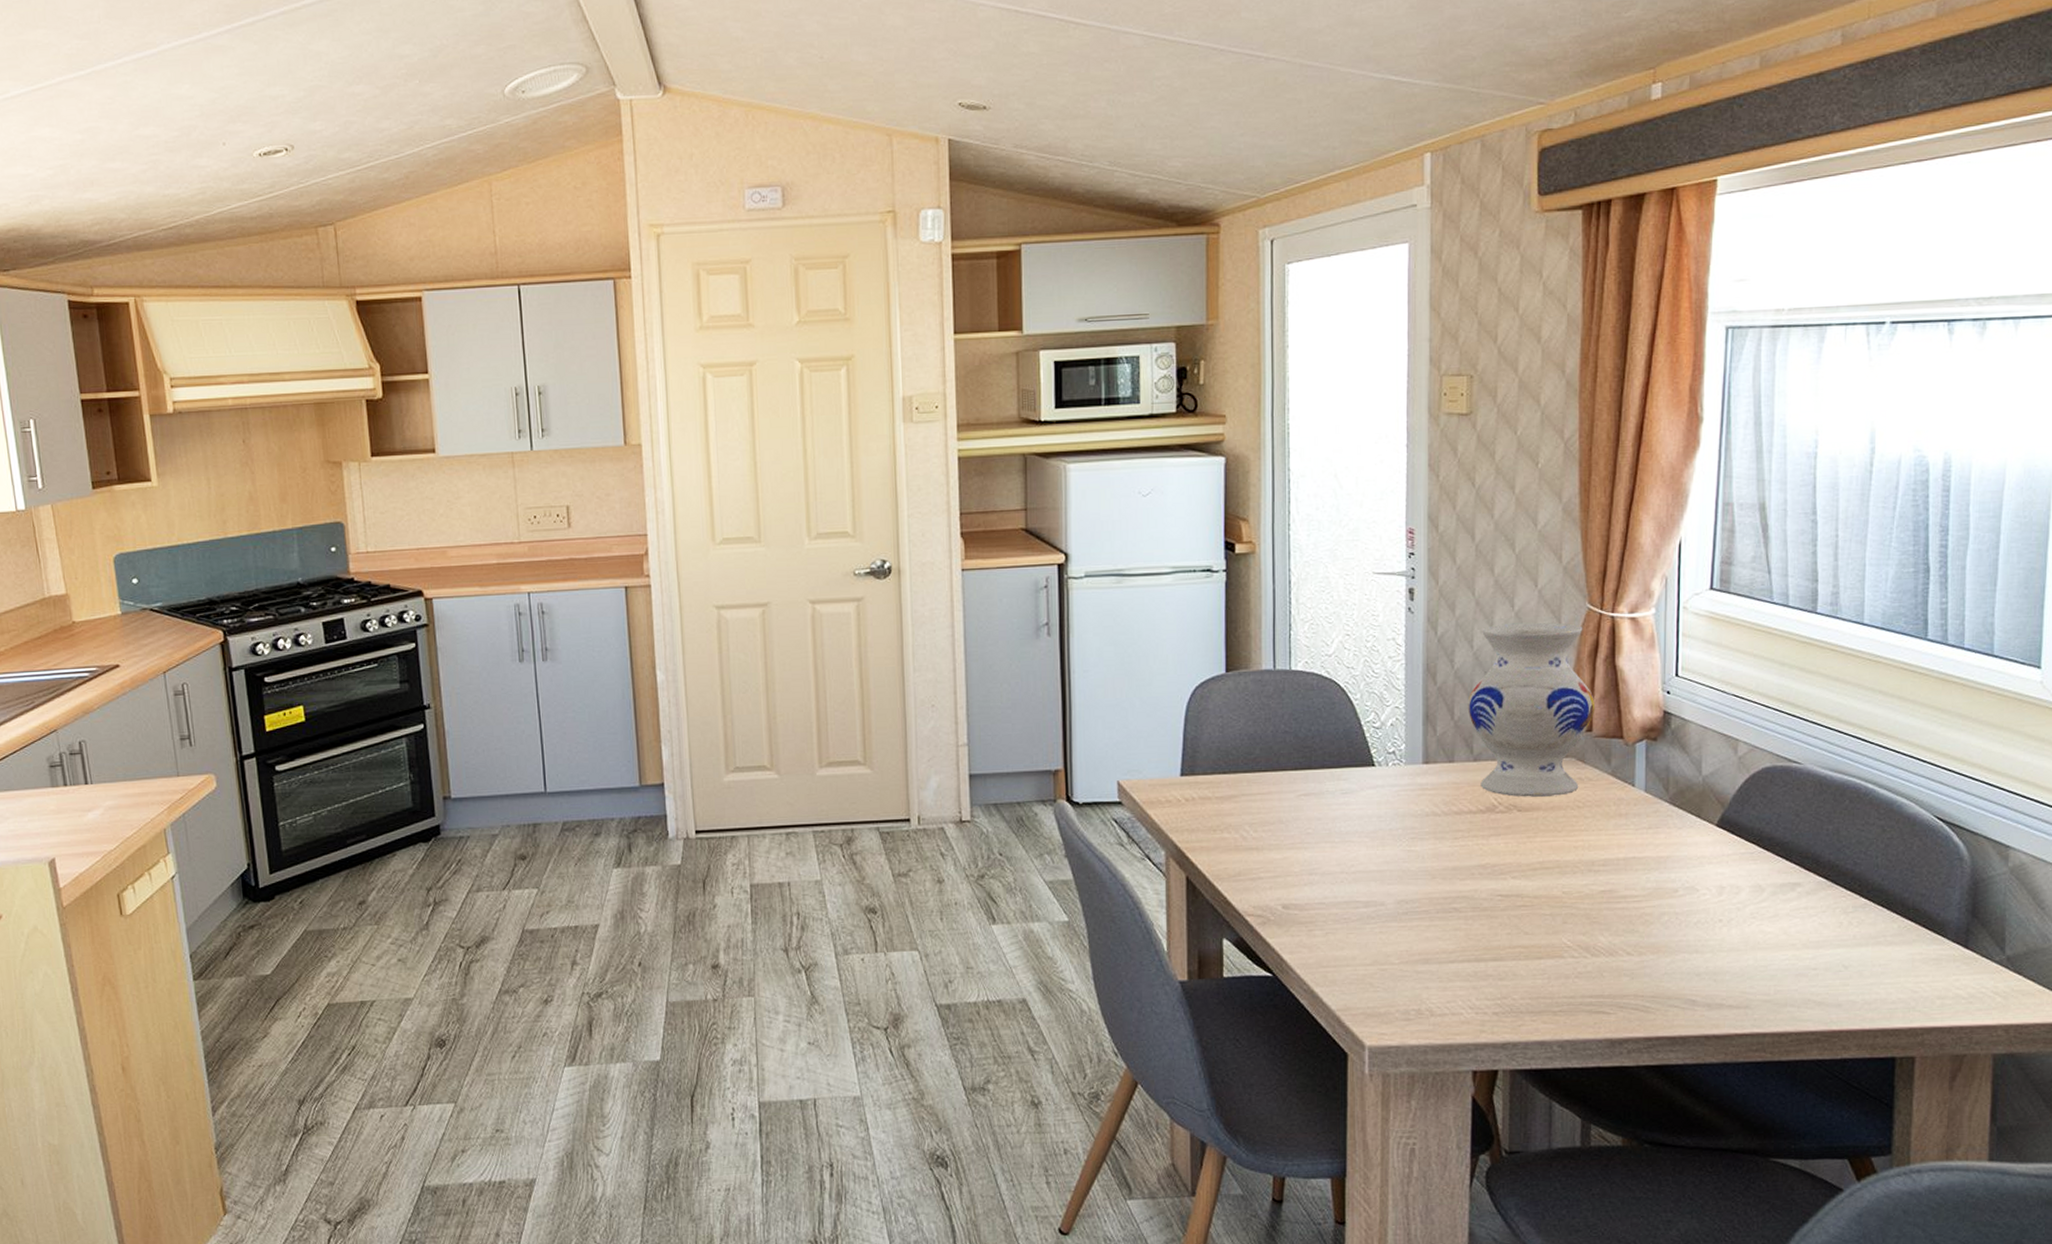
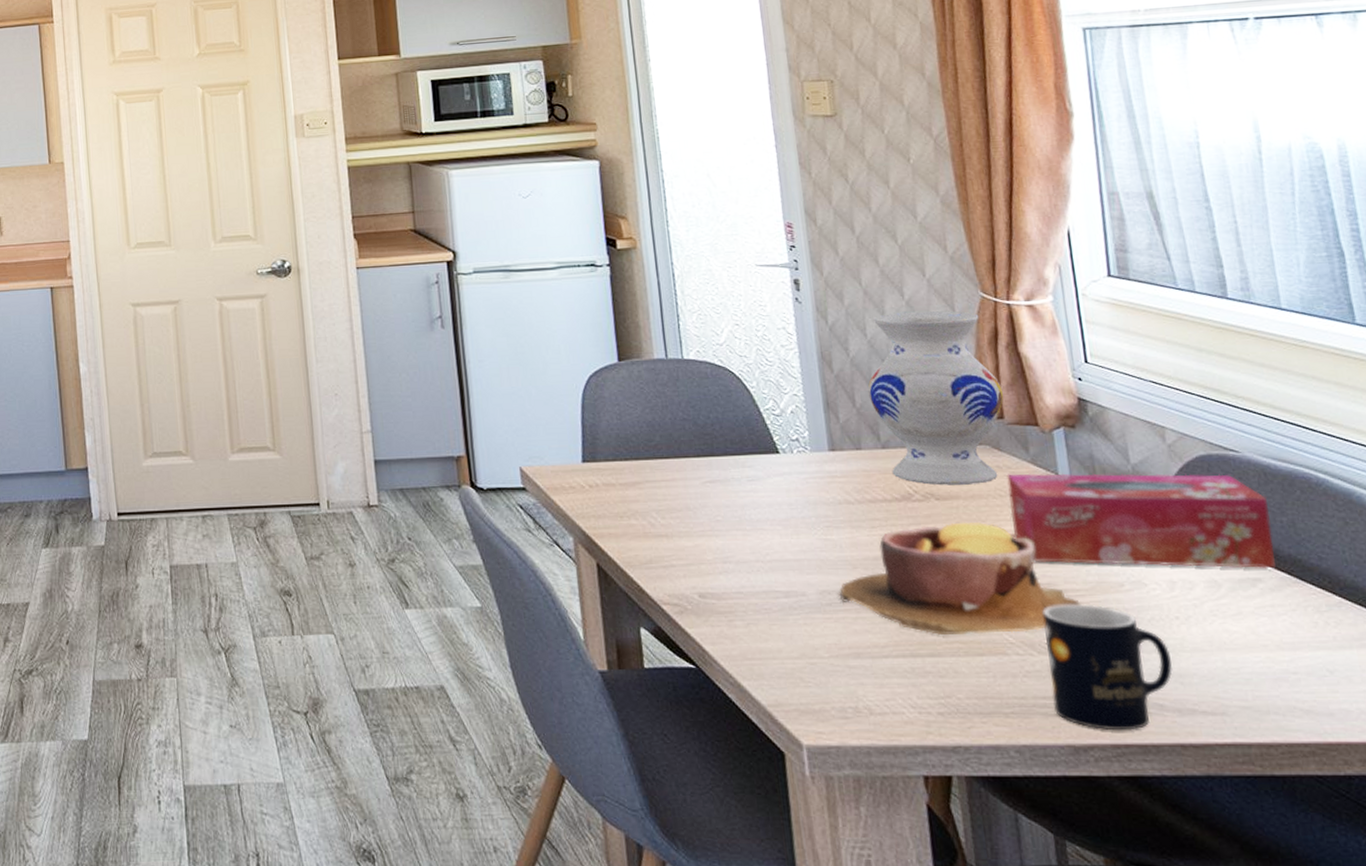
bowl: none [1416,832,1638,940] -> present [839,522,1083,635]
tissue box: none [1585,785,1819,874] -> present [1007,473,1276,569]
mug: none [1599,909,1709,1025] -> present [1042,604,1172,731]

